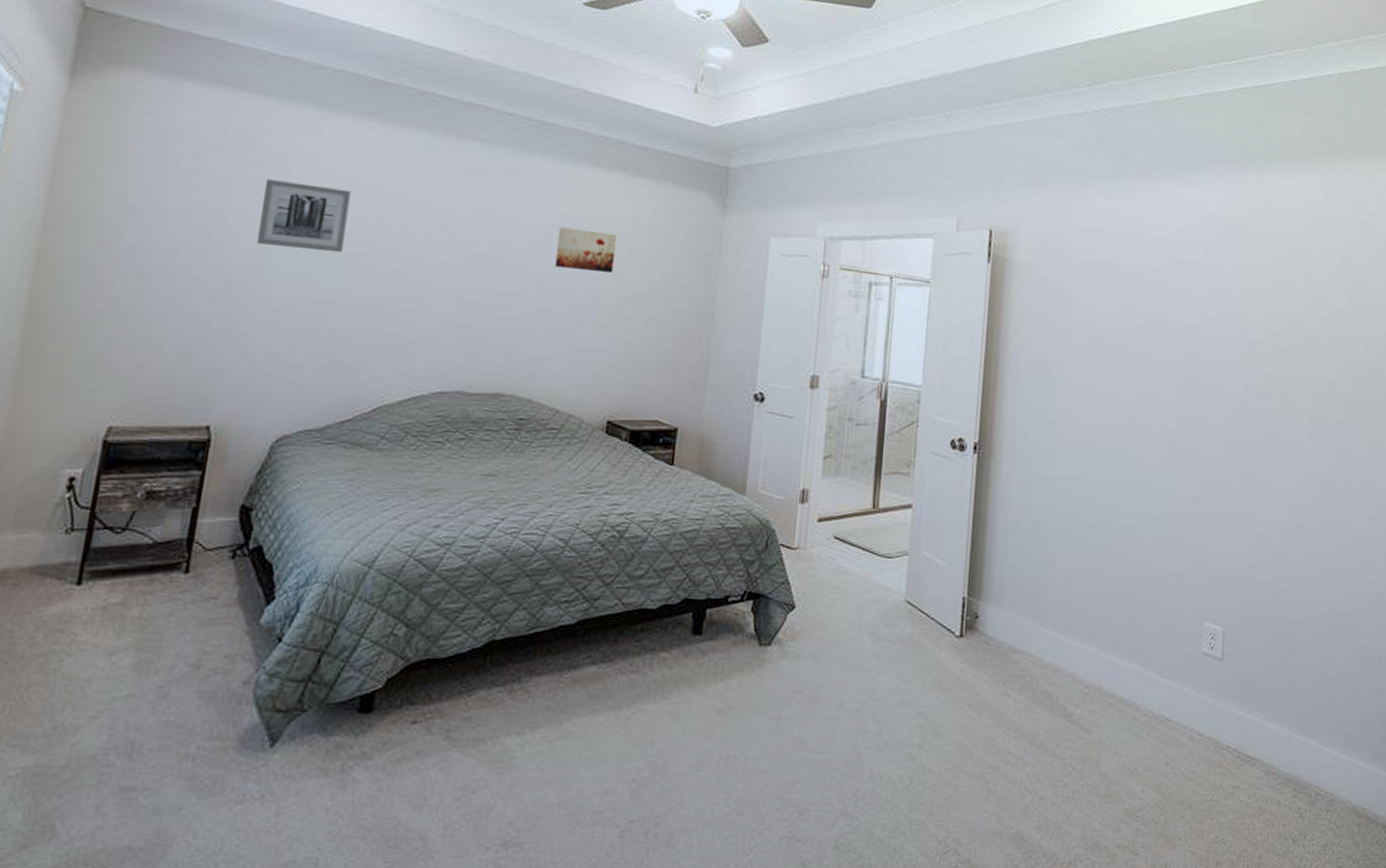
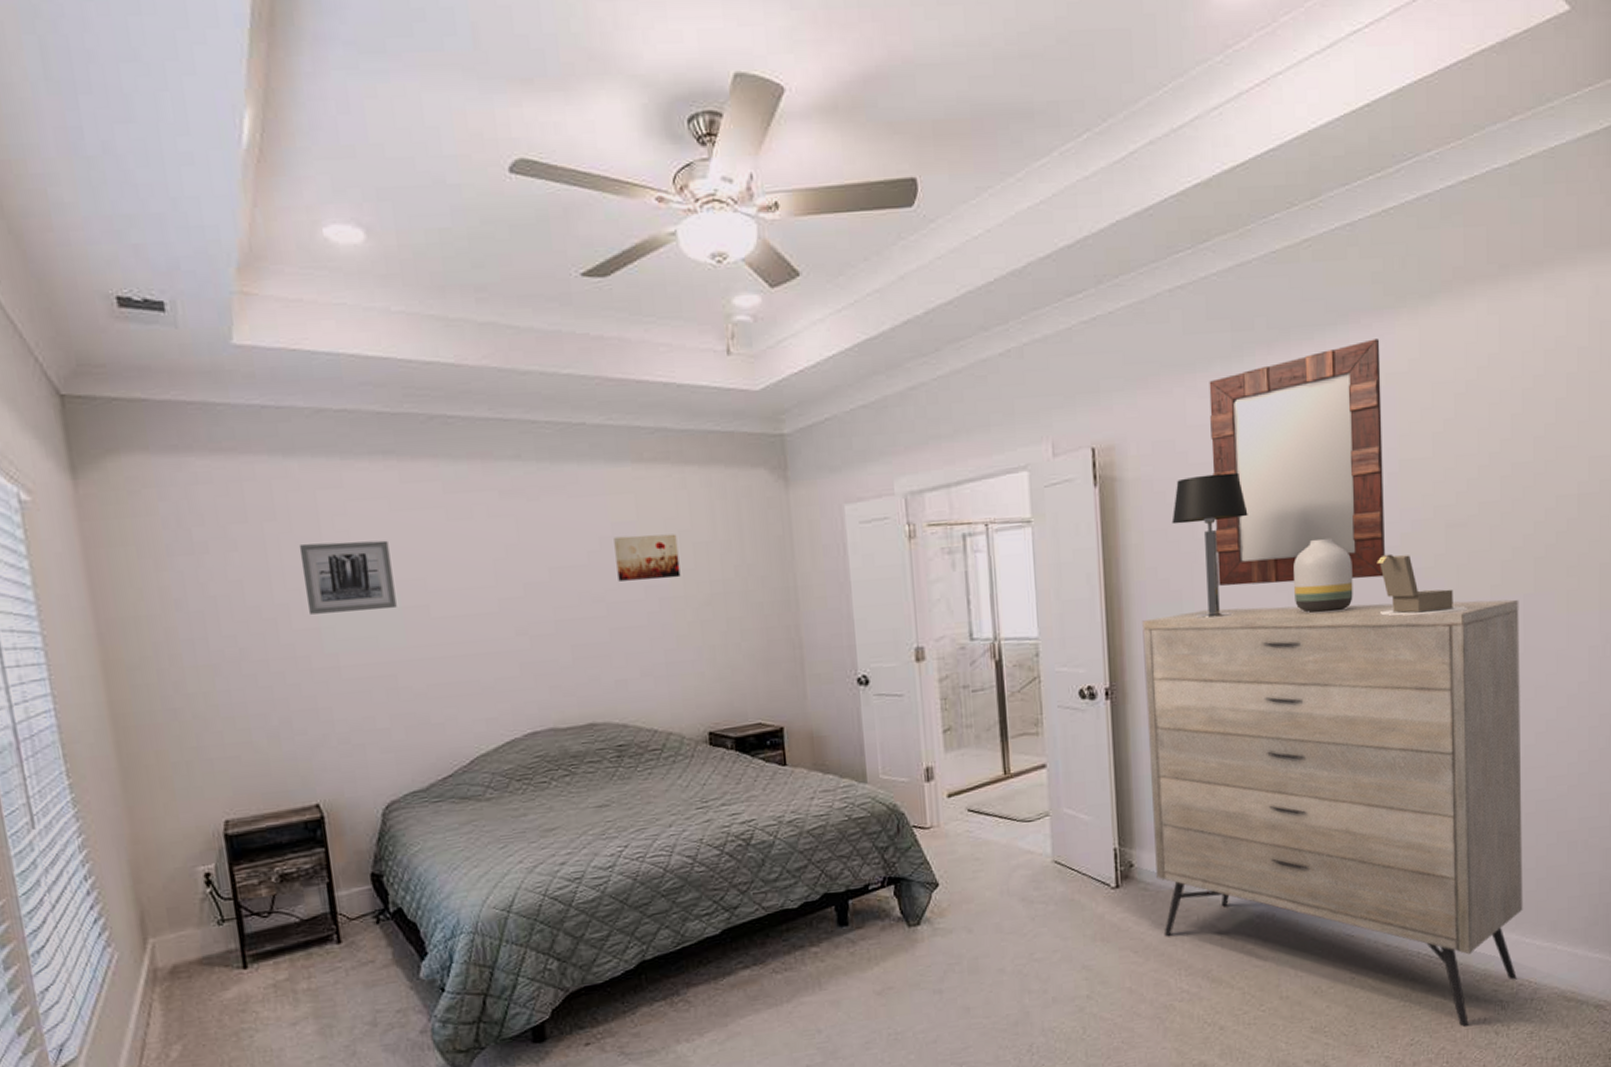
dresser: none [998,386,1332,830] -> present [1142,599,1523,1026]
table lamp: none [1049,269,1114,397] -> present [1171,472,1248,619]
home mirror: none [1083,186,1232,385] -> present [1209,338,1385,586]
vase: none [1146,343,1197,409] -> present [1293,539,1353,613]
jewelry box: none [1216,366,1289,428] -> present [1377,553,1467,616]

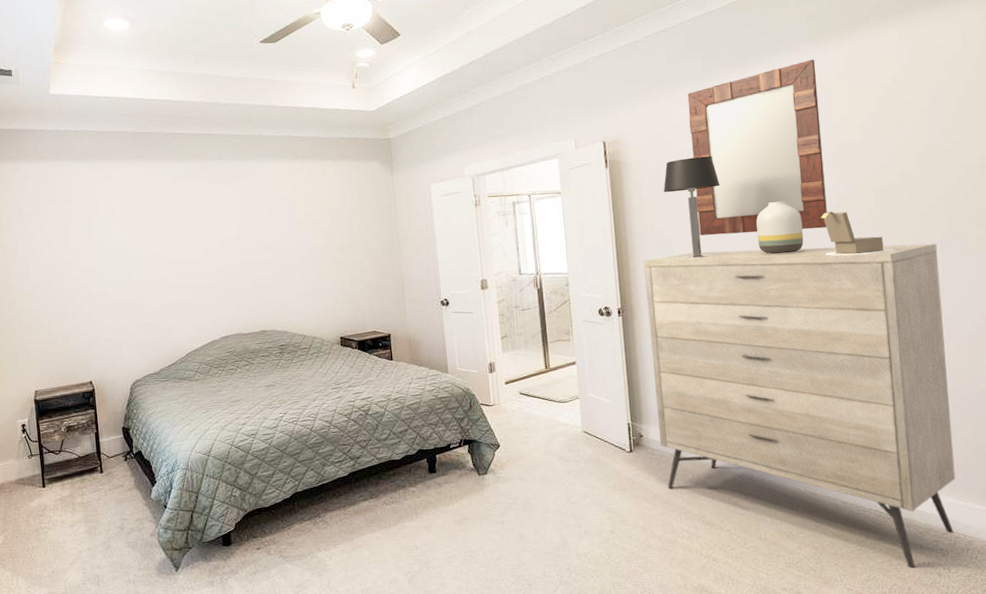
wall art: present [298,540,397,614] -> none [84,212,143,260]
wall art: present [614,534,681,581] -> none [279,205,322,237]

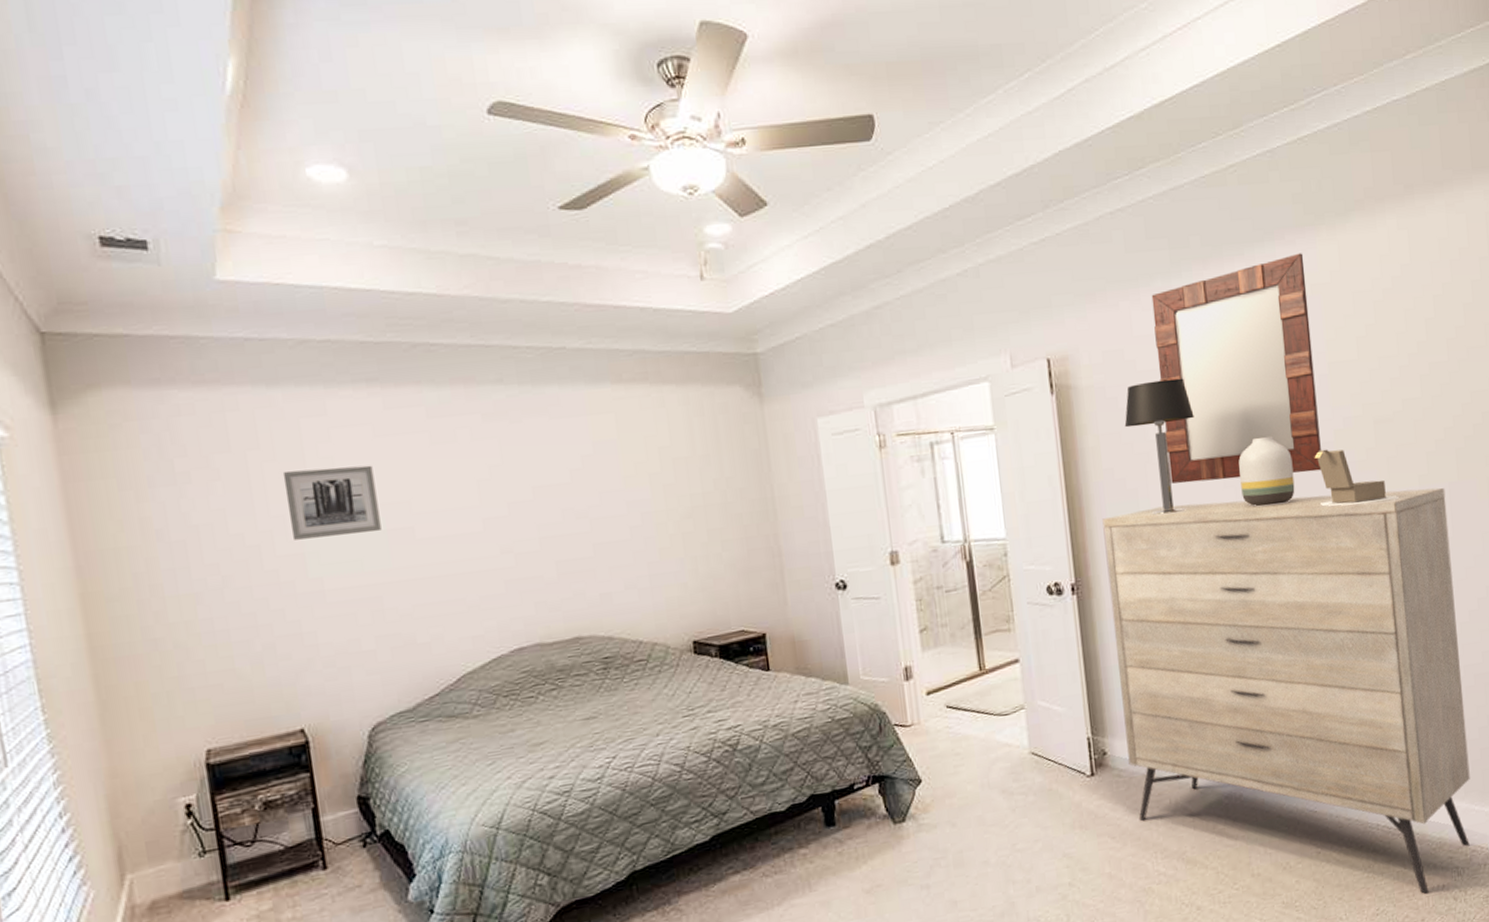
wall art: none [84,212,143,260] -> present [282,465,382,540]

